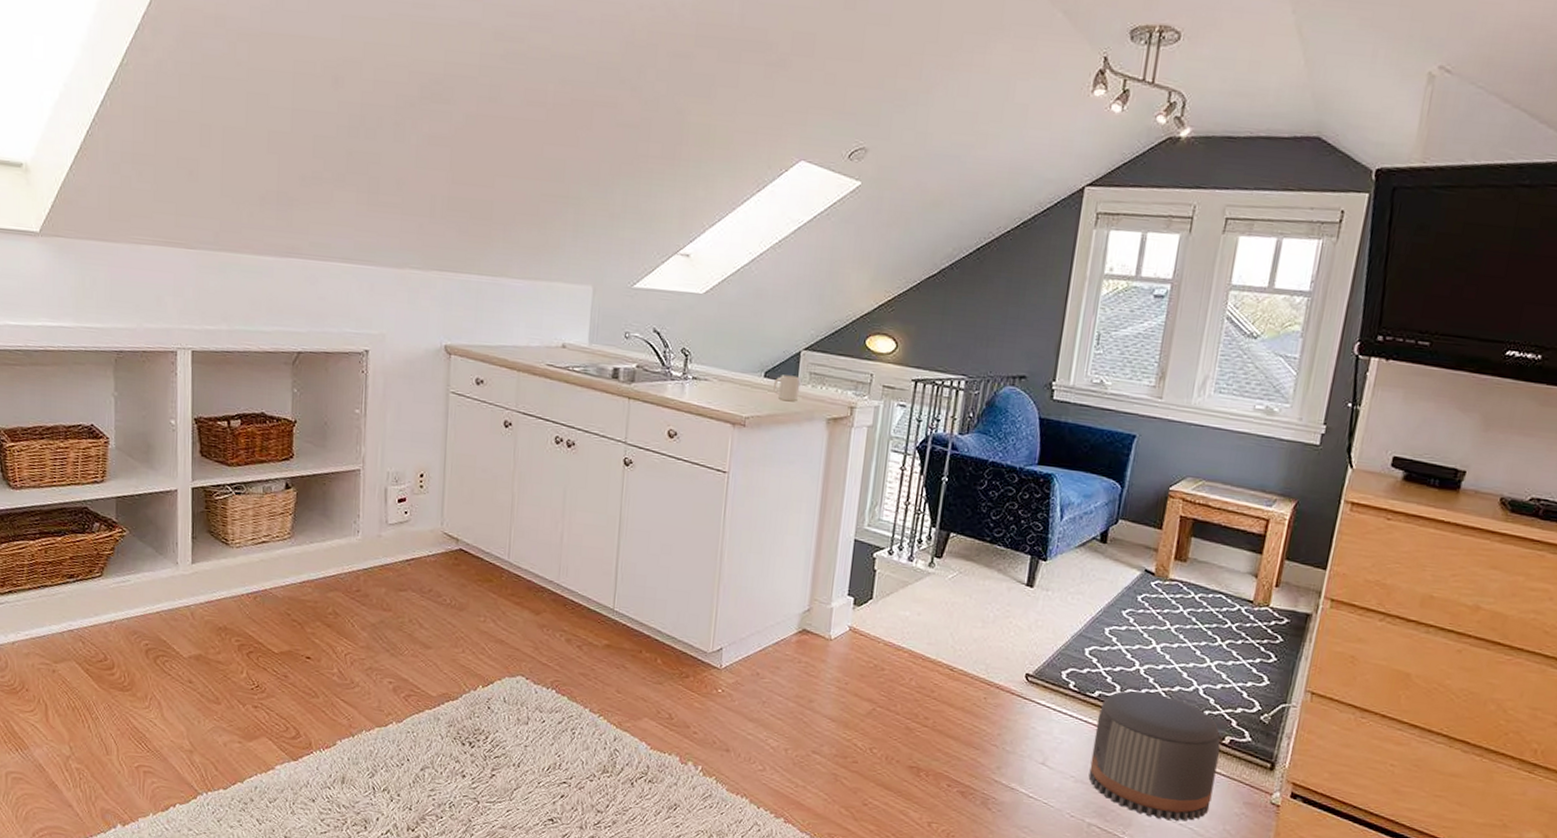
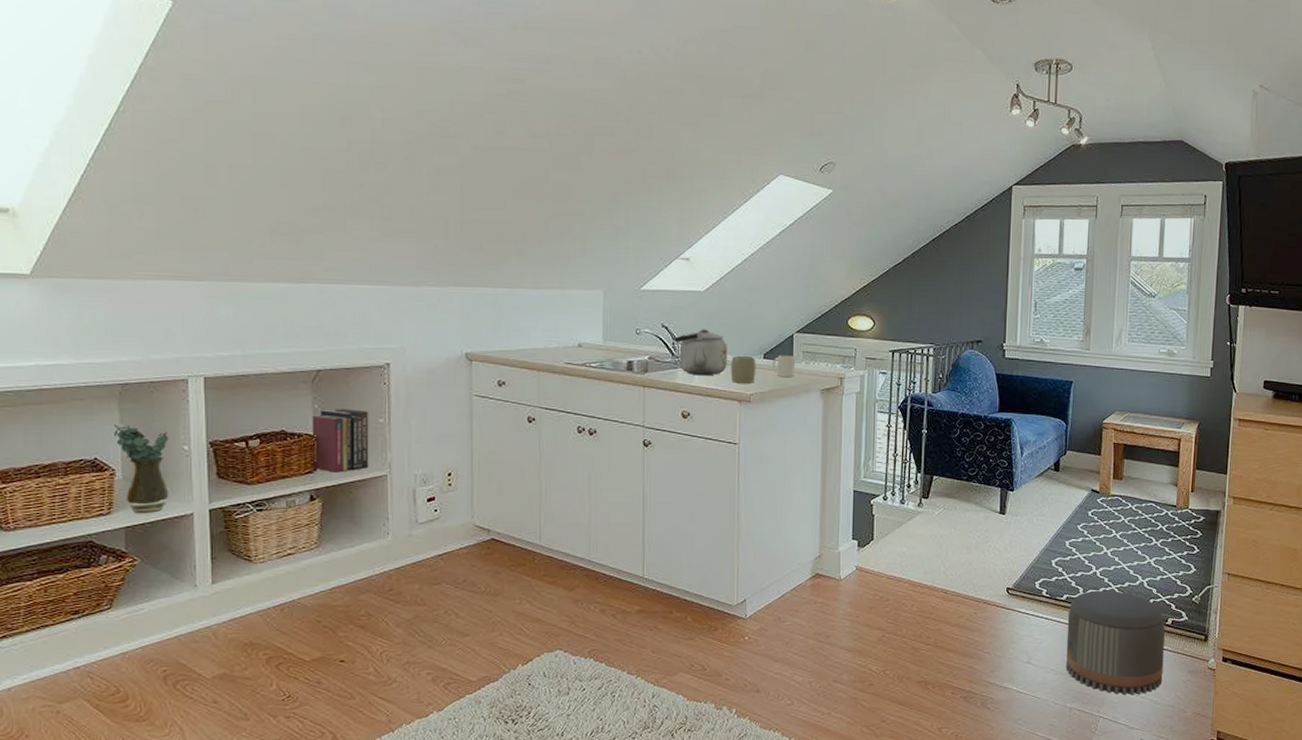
vase: none [109,392,158,486] -> present [114,424,169,514]
books: none [289,395,345,462] -> present [312,409,368,472]
kettle: none [666,337,724,392] -> present [674,329,727,375]
mug: none [725,371,756,405] -> present [730,355,756,383]

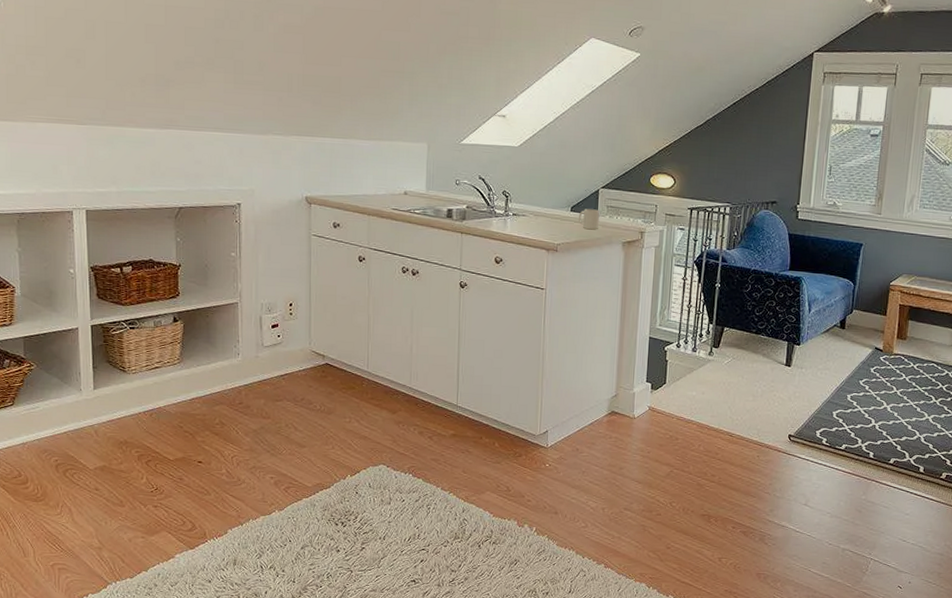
vase: present [114,424,169,514] -> none [14,248,59,327]
books: present [312,409,368,472] -> none [175,242,222,298]
kettle: present [674,329,727,375] -> none [490,182,538,225]
mug: present [730,355,756,383] -> none [540,207,564,234]
pouf: present [1066,590,1165,695] -> none [841,442,939,542]

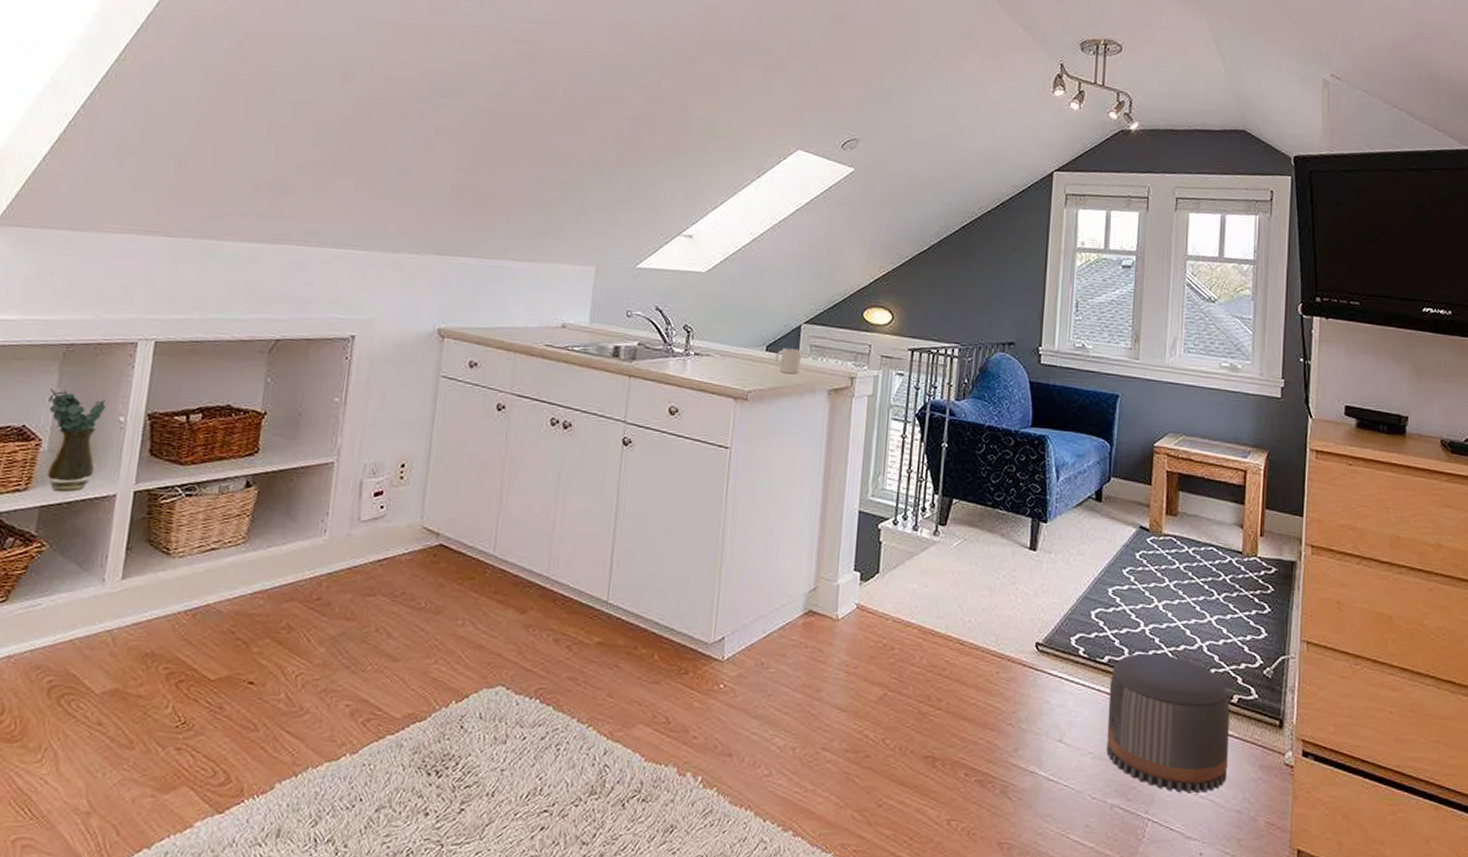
vase: none [14,248,59,327] -> present [47,389,106,493]
pouf: none [841,442,939,542] -> present [1106,653,1230,794]

